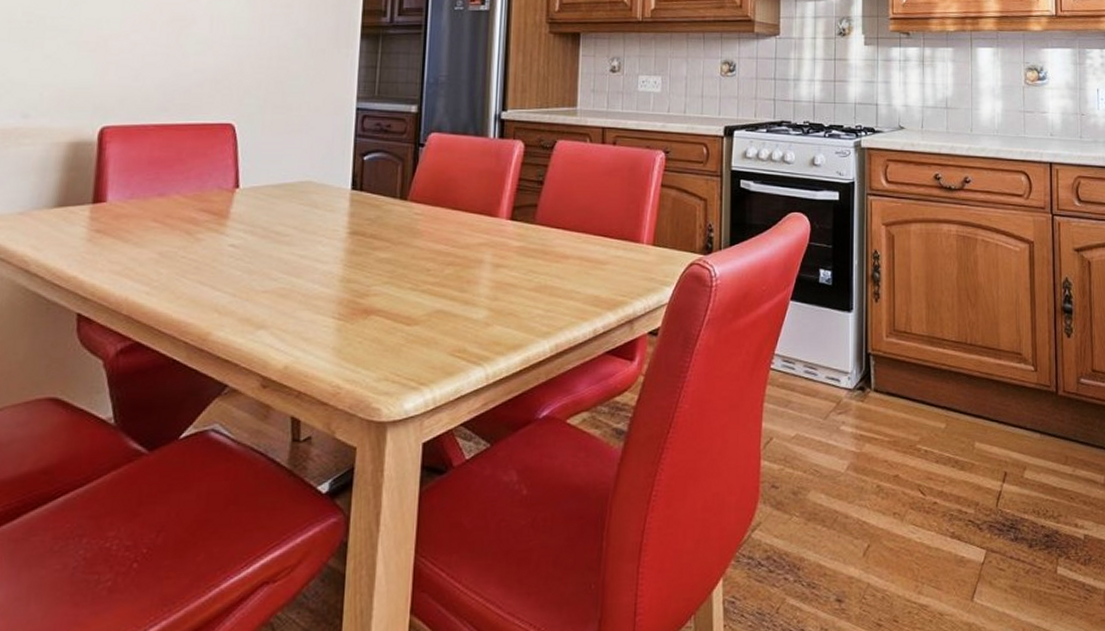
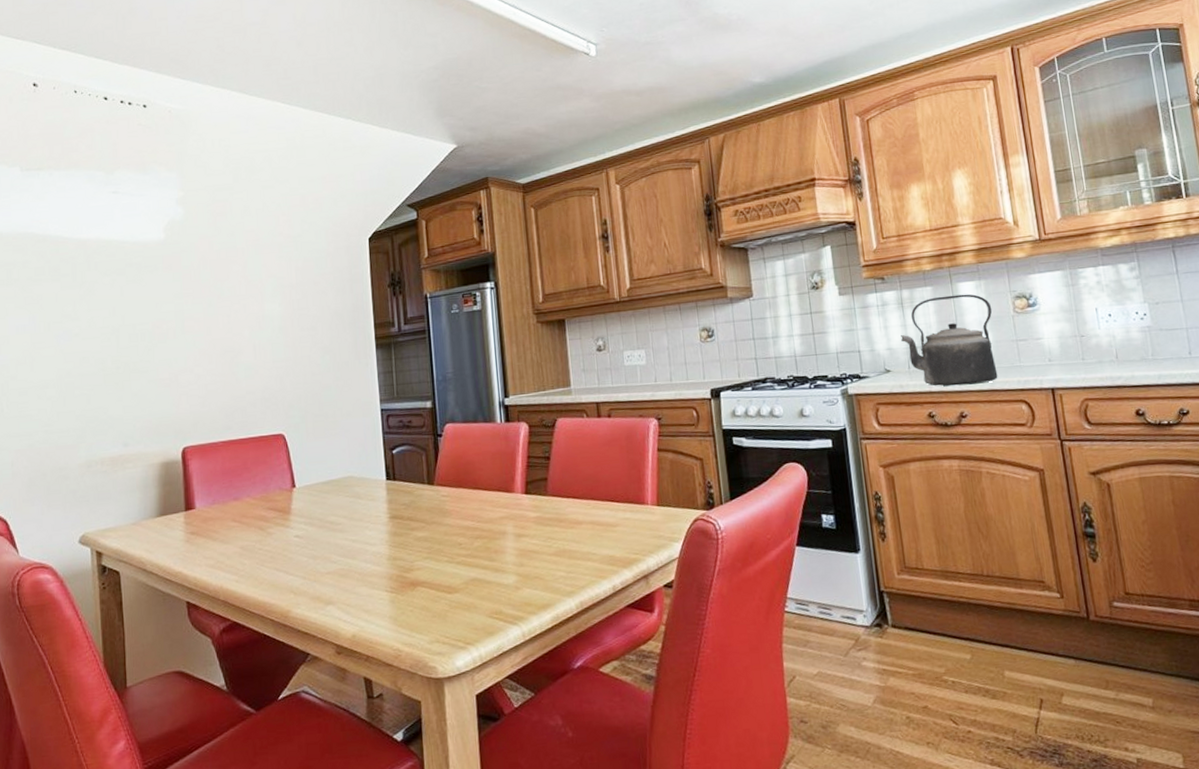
kettle: none [918,59,1006,151] -> present [901,294,998,386]

